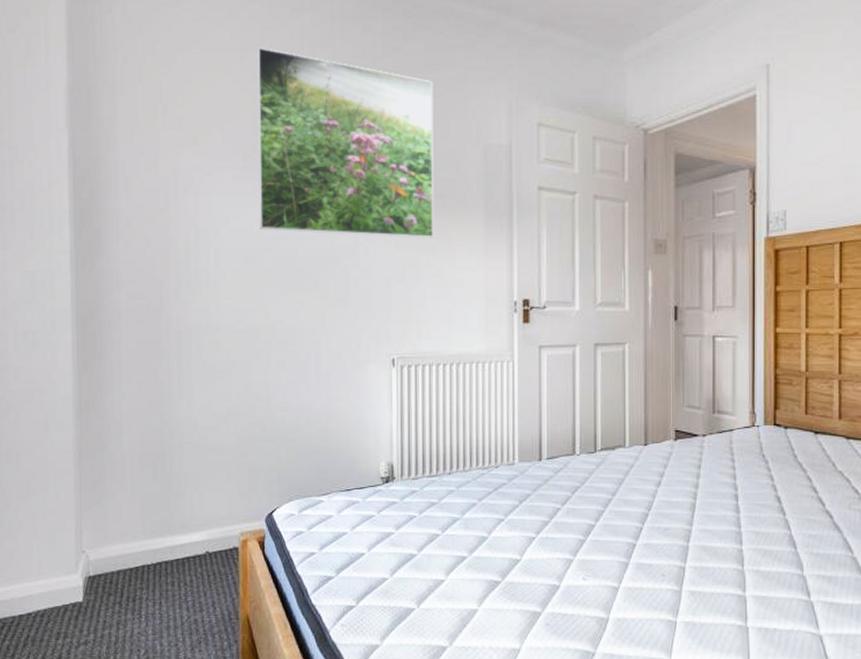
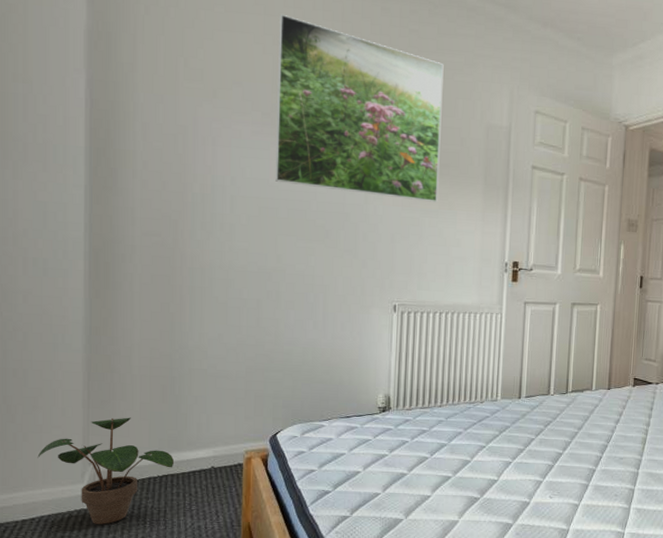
potted plant: none [32,499,167,619] -> present [37,417,174,525]

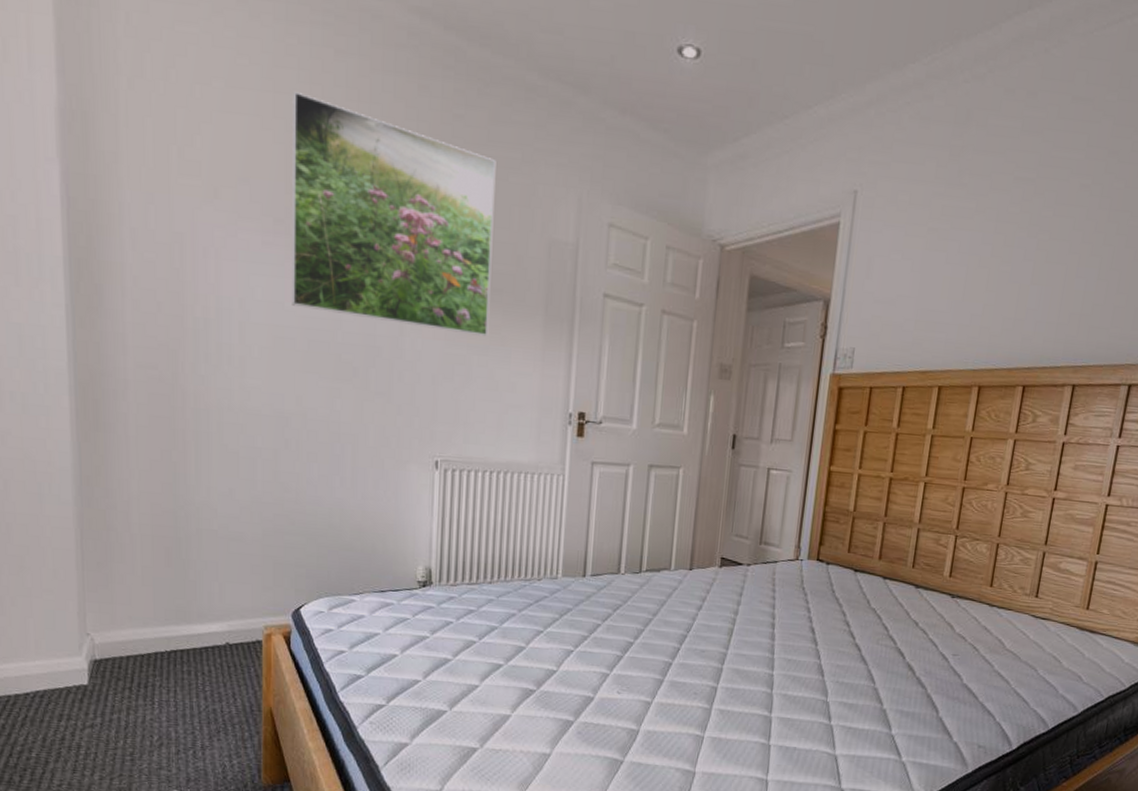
potted plant: present [37,417,174,525] -> none [28,582,183,703]

